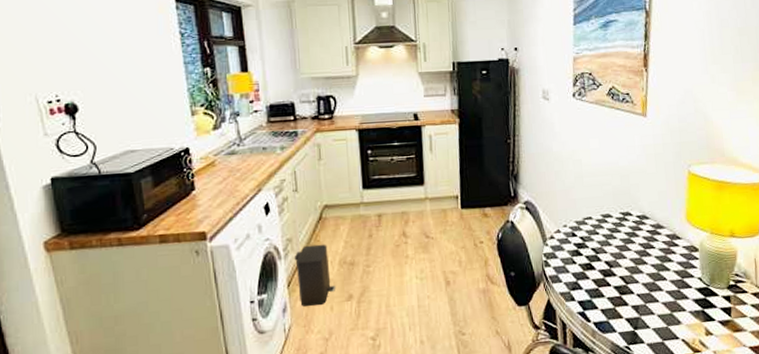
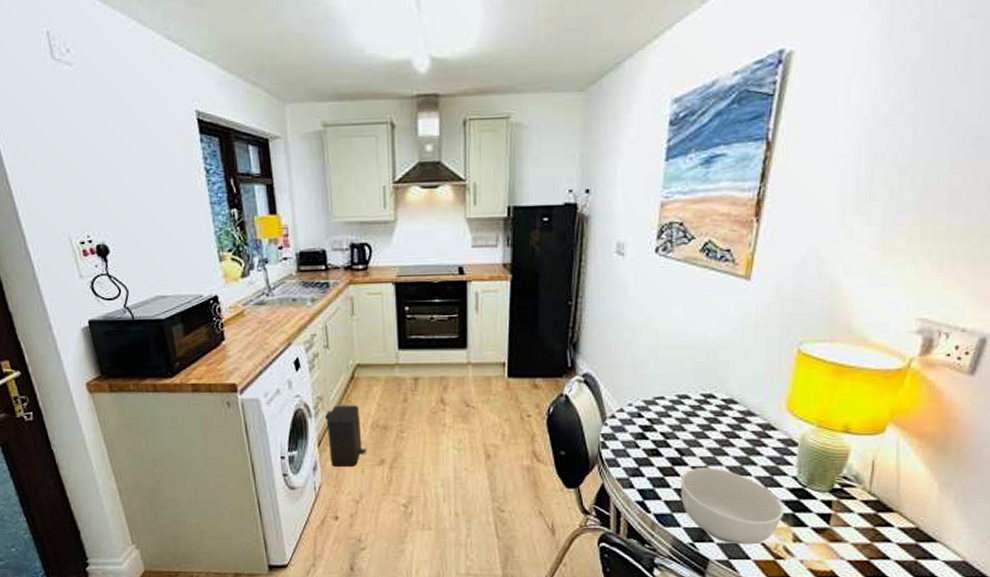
bowl: none [612,276,696,343] -> present [681,468,784,545]

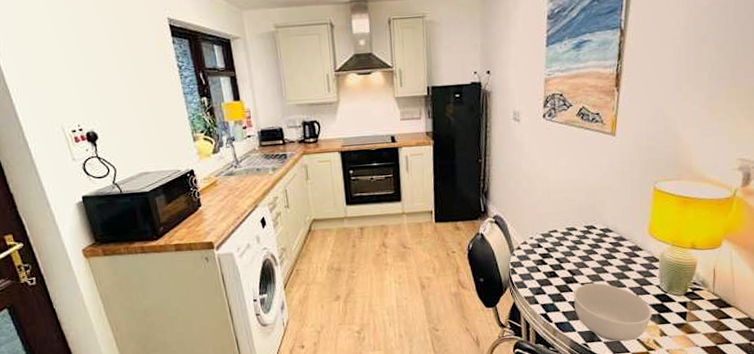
pedal bin: present [324,405,368,467] -> none [288,252,326,305]

